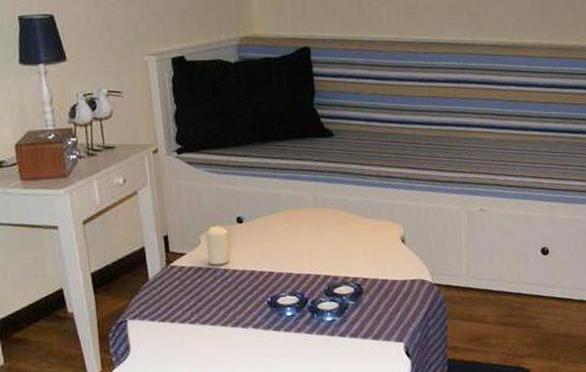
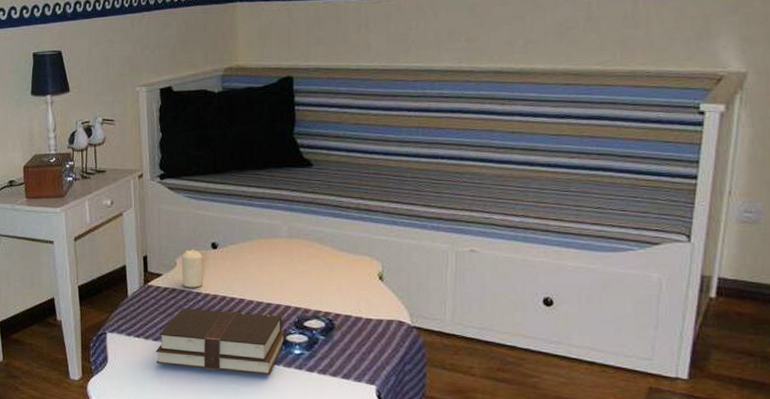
bible: none [183,285,317,347] -> present [156,308,286,375]

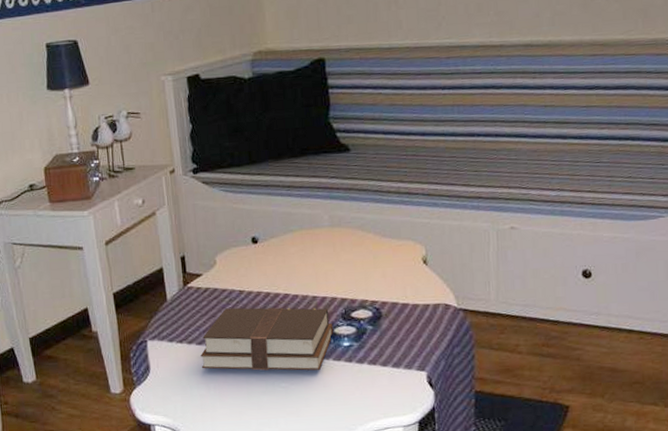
candle: present [182,249,202,288] -> none [221,245,245,287]

